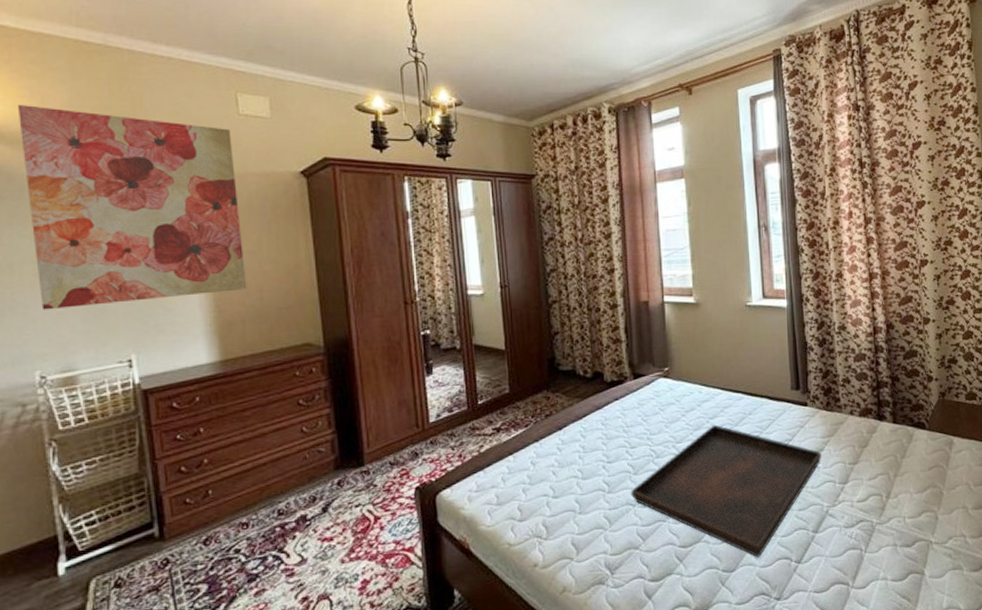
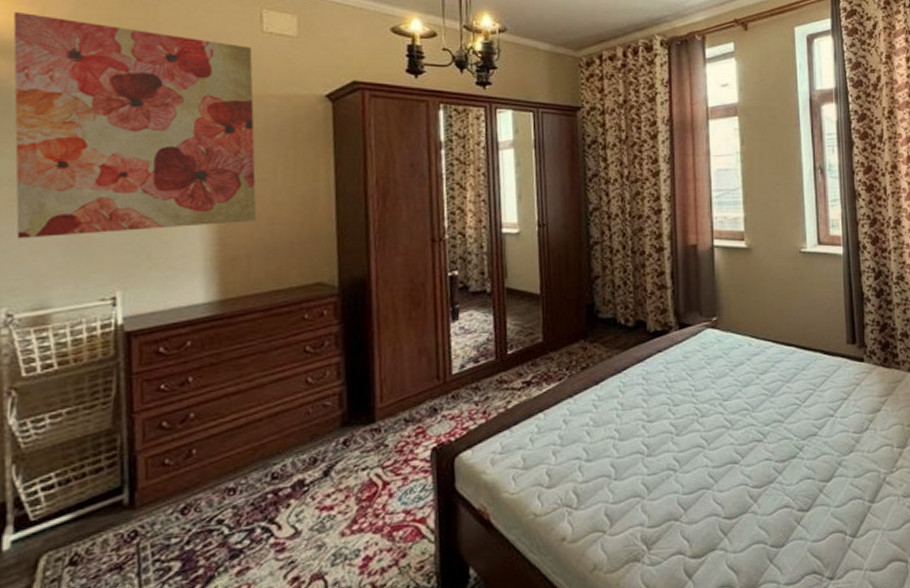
serving tray: present [631,424,822,557] -> none [673,380,879,530]

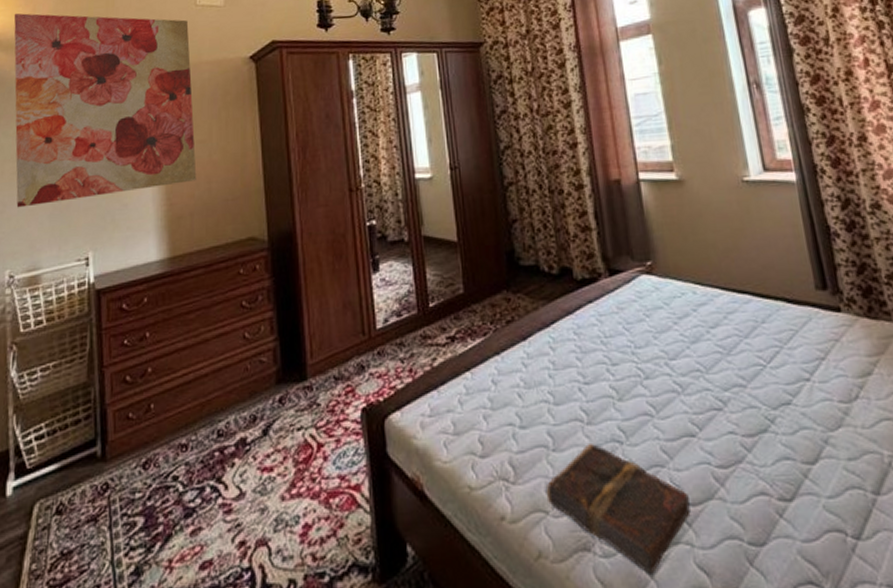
book: none [605,472,727,576] -> present [546,444,690,574]

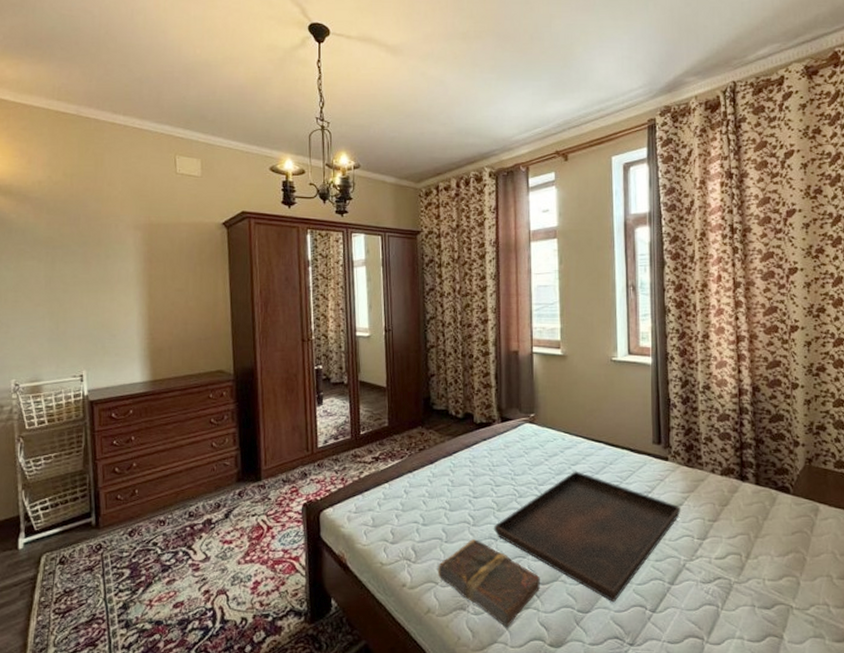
wall art: present [13,13,197,208] -> none [11,162,175,330]
serving tray: none [616,335,872,526] -> present [494,471,681,602]

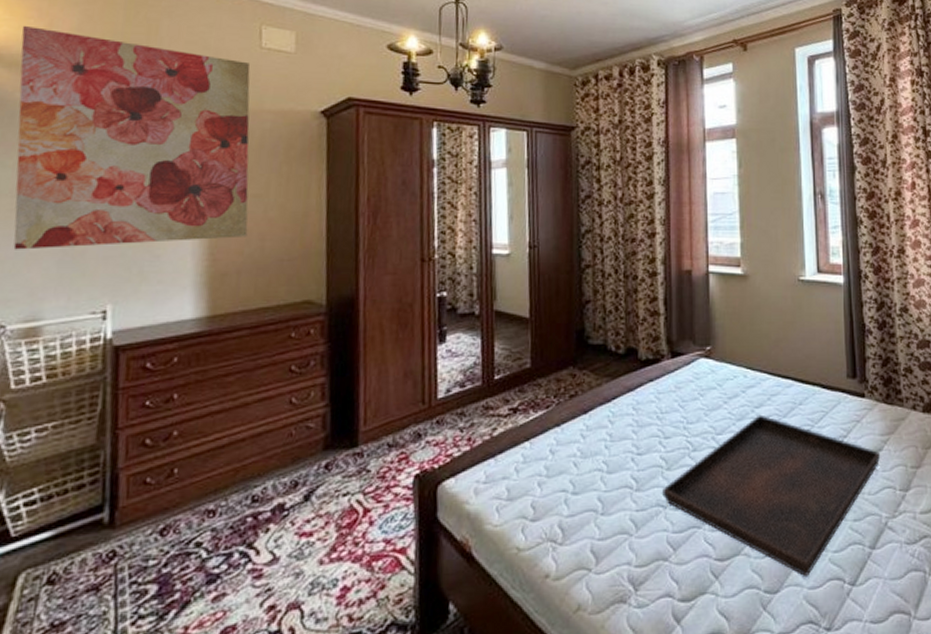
wall art: none [11,162,175,330] -> present [13,25,251,250]
book: present [437,539,540,627] -> none [590,508,719,621]

